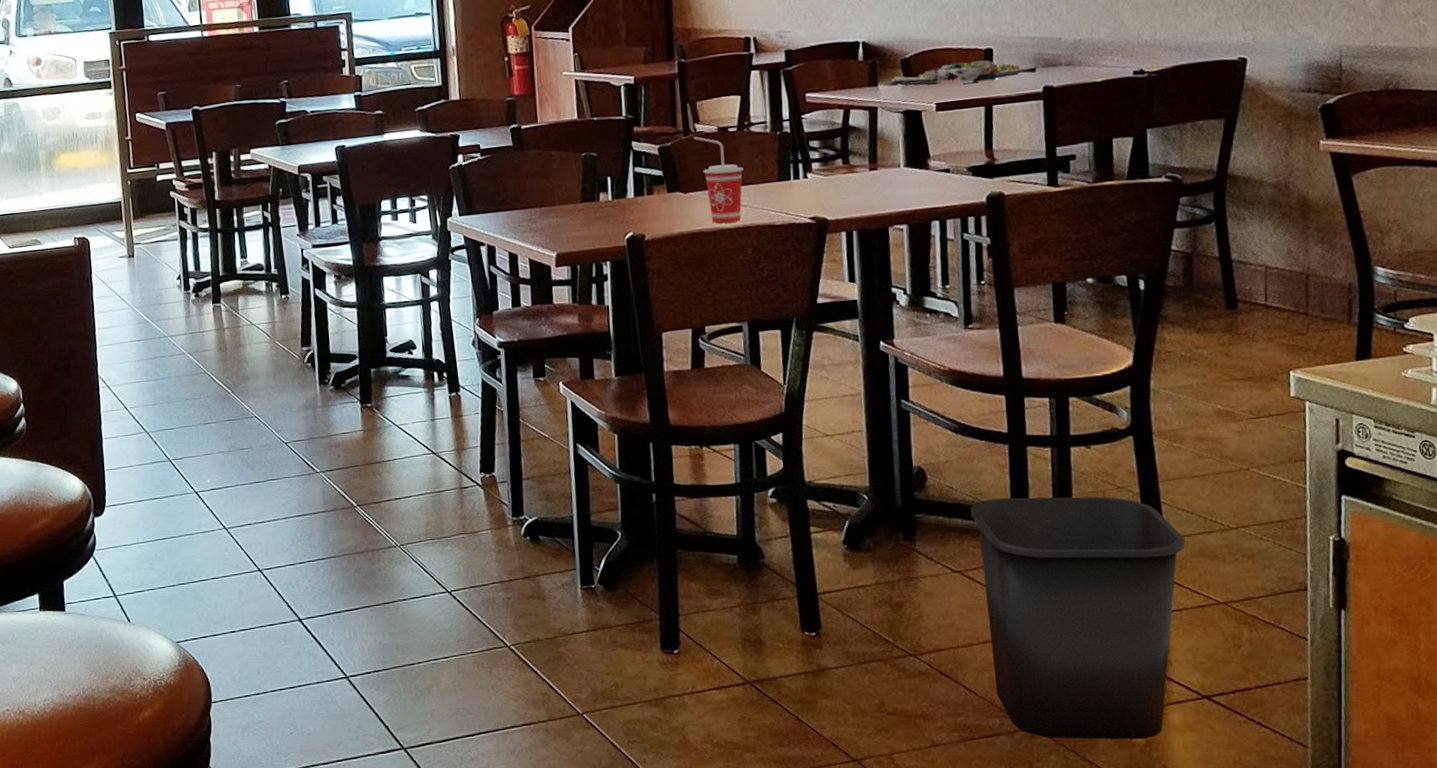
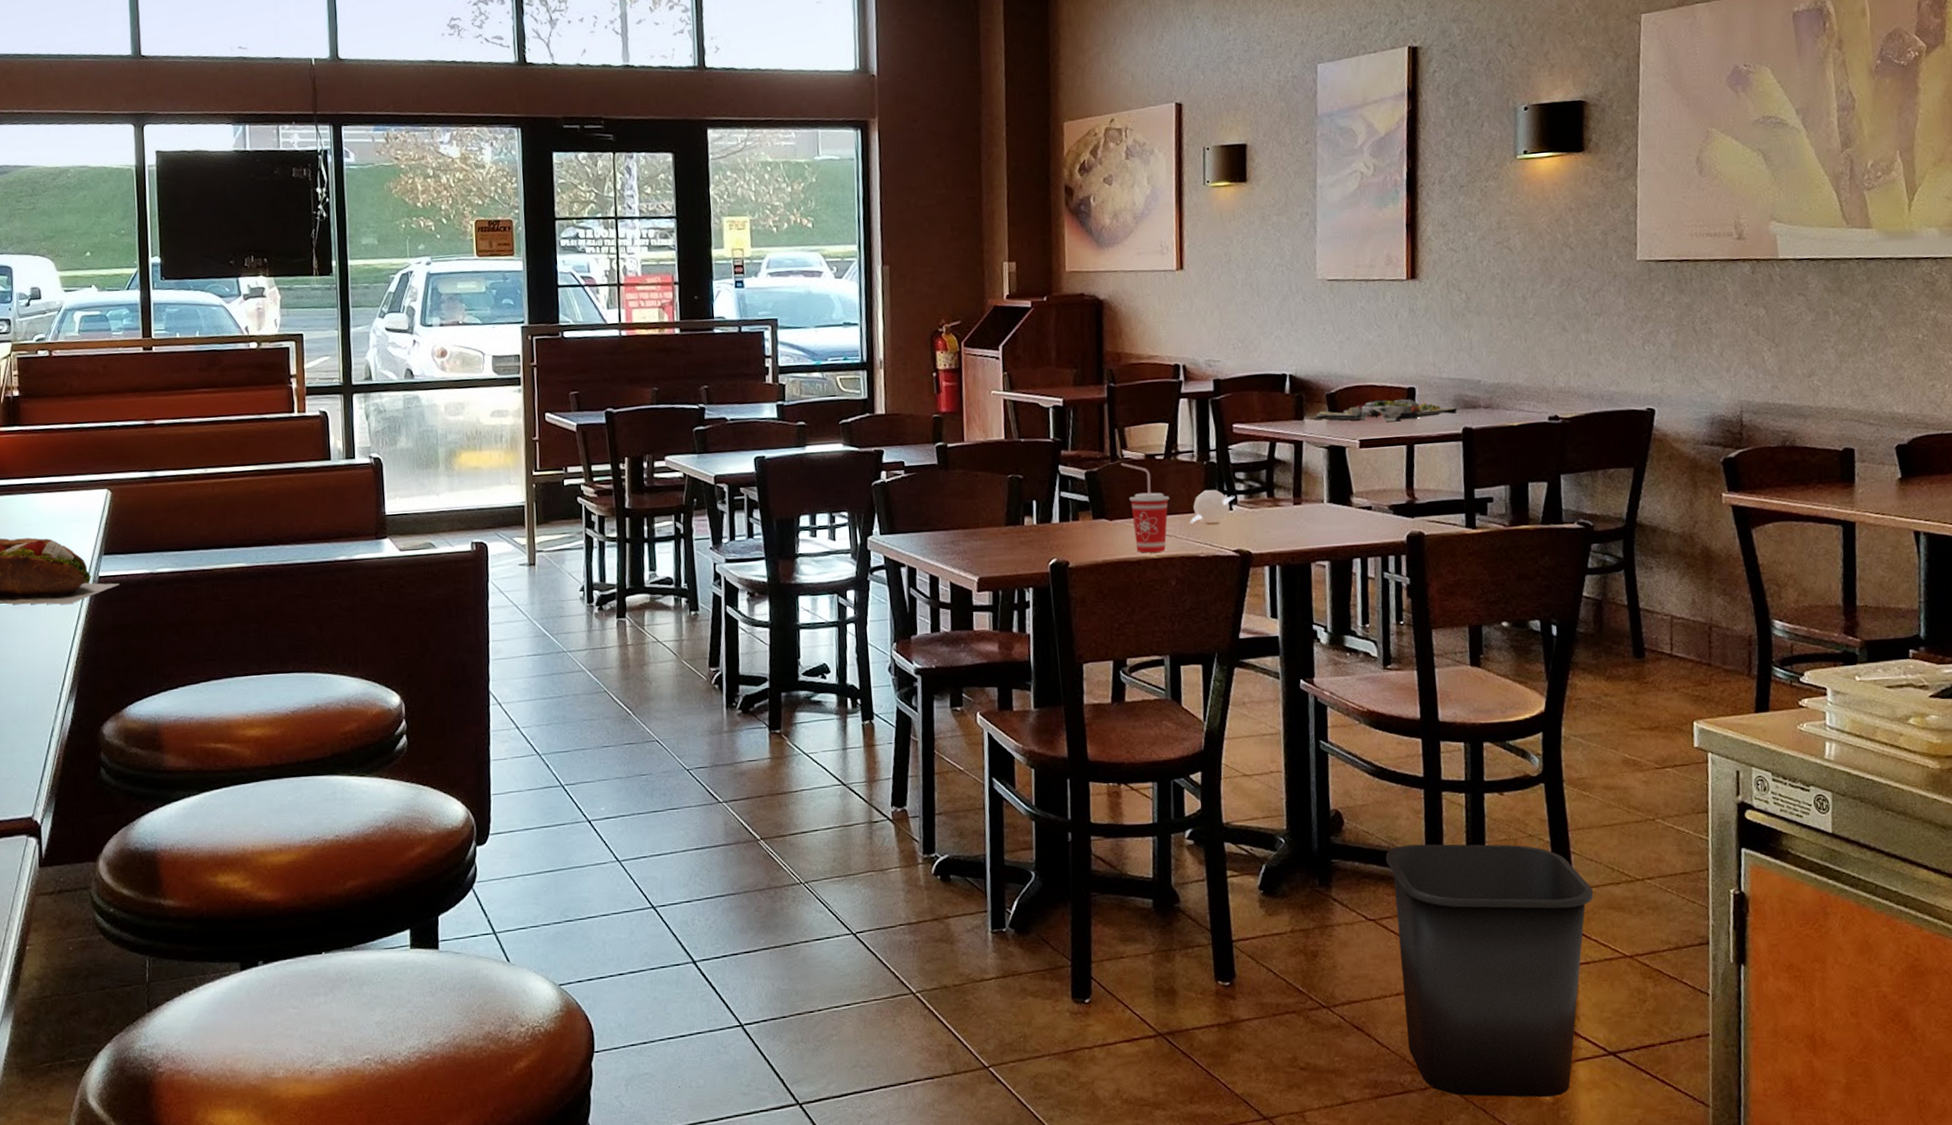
crumpled paper: none [764,159,810,195] -> present [1189,489,1236,526]

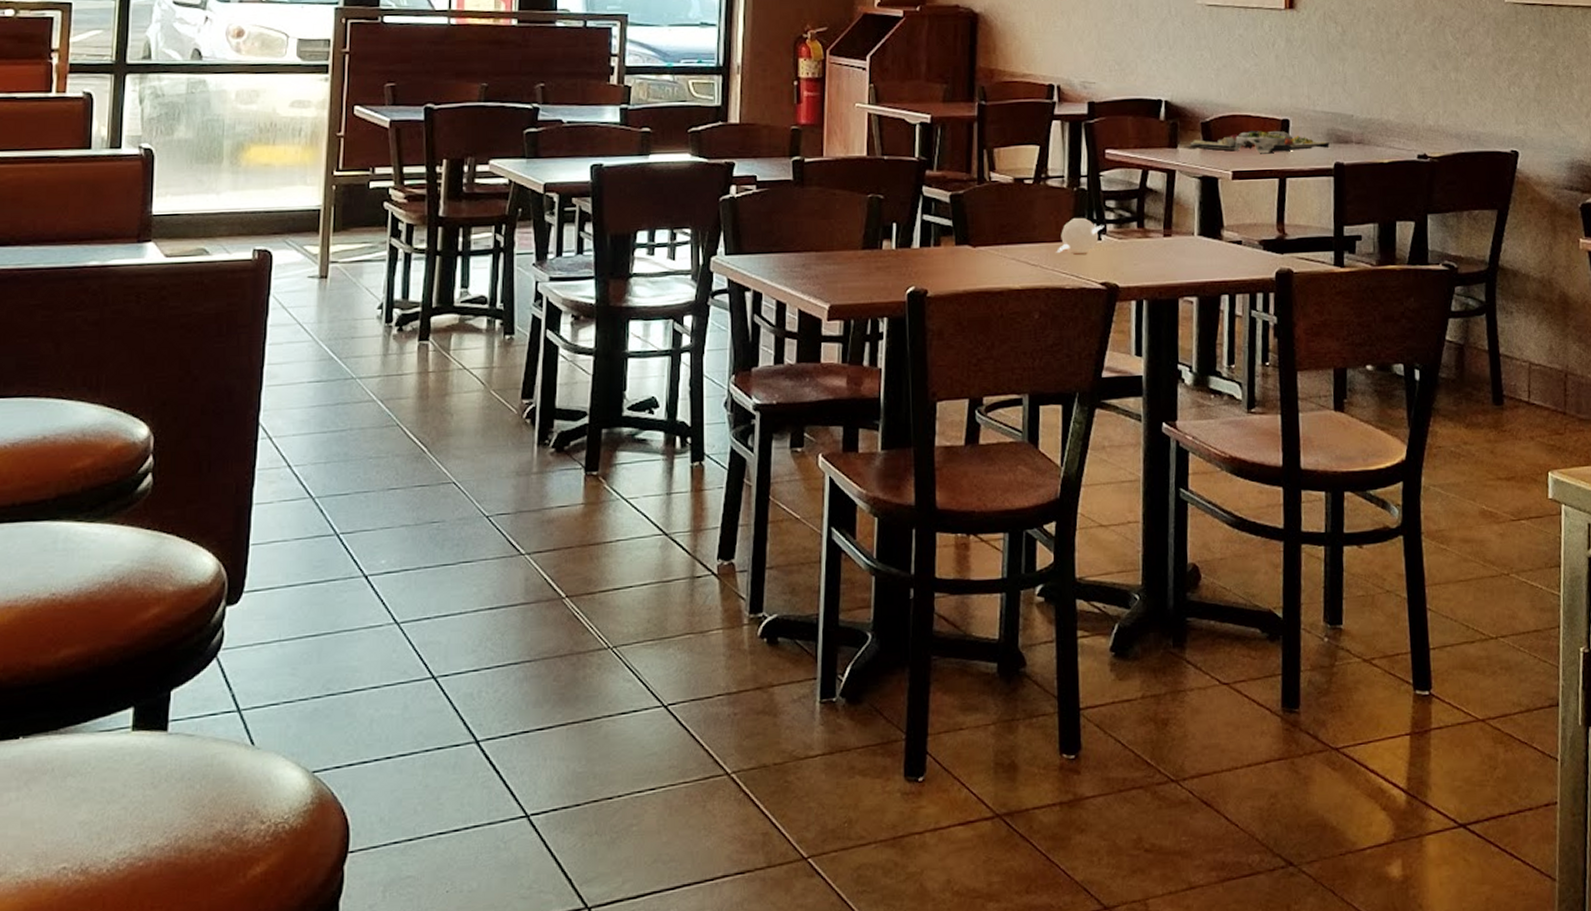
beverage cup: present [1120,463,1170,553] -> none [987,186,1037,283]
waste bin: present [1385,843,1593,1098] -> none [1242,600,1448,876]

